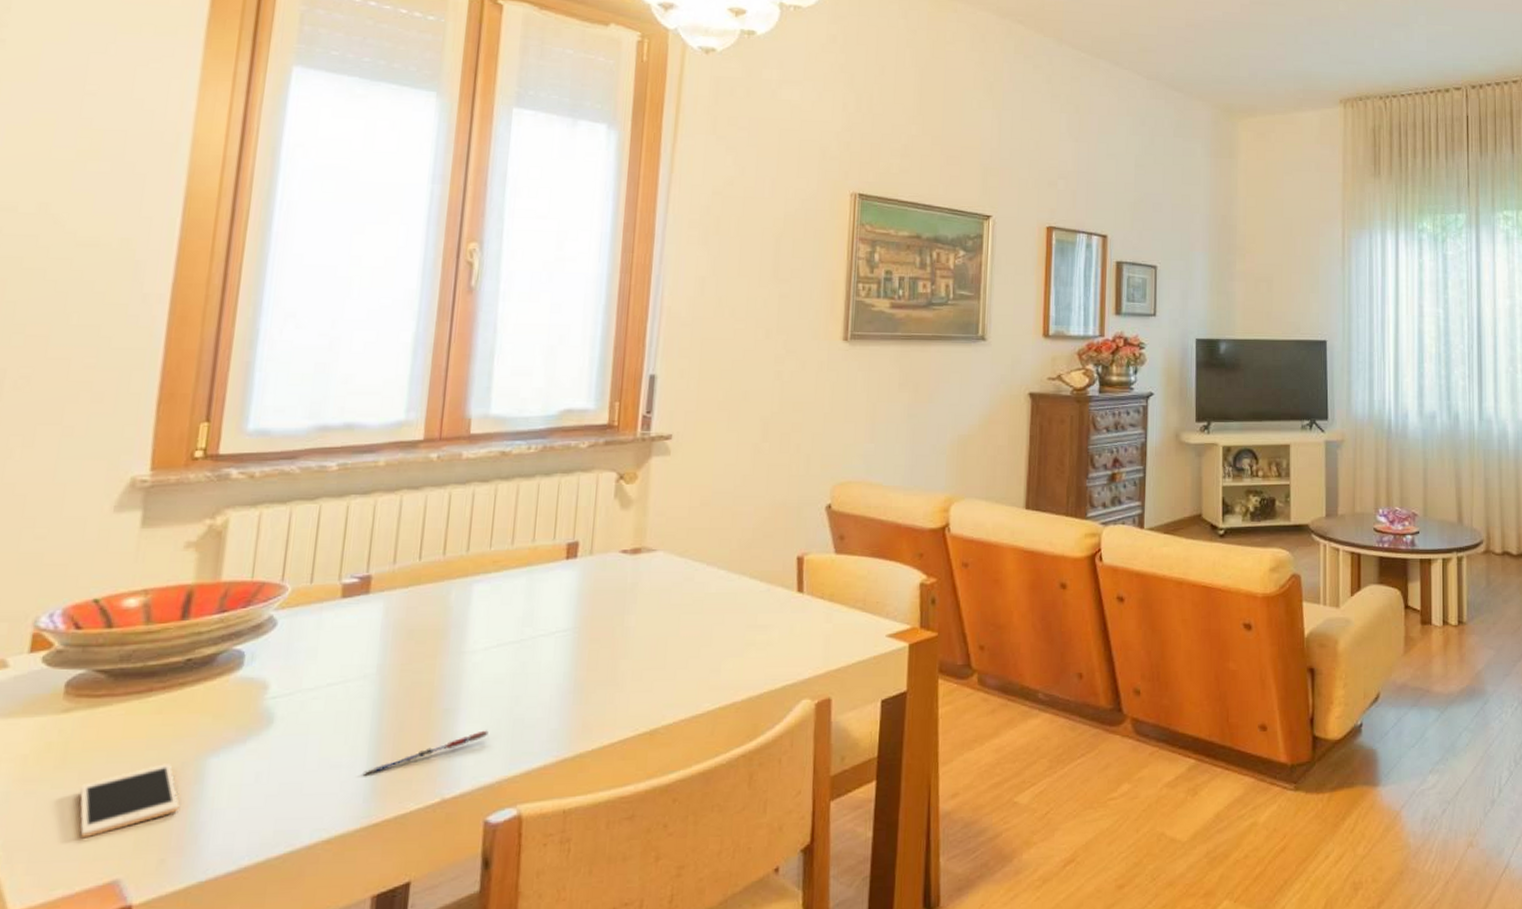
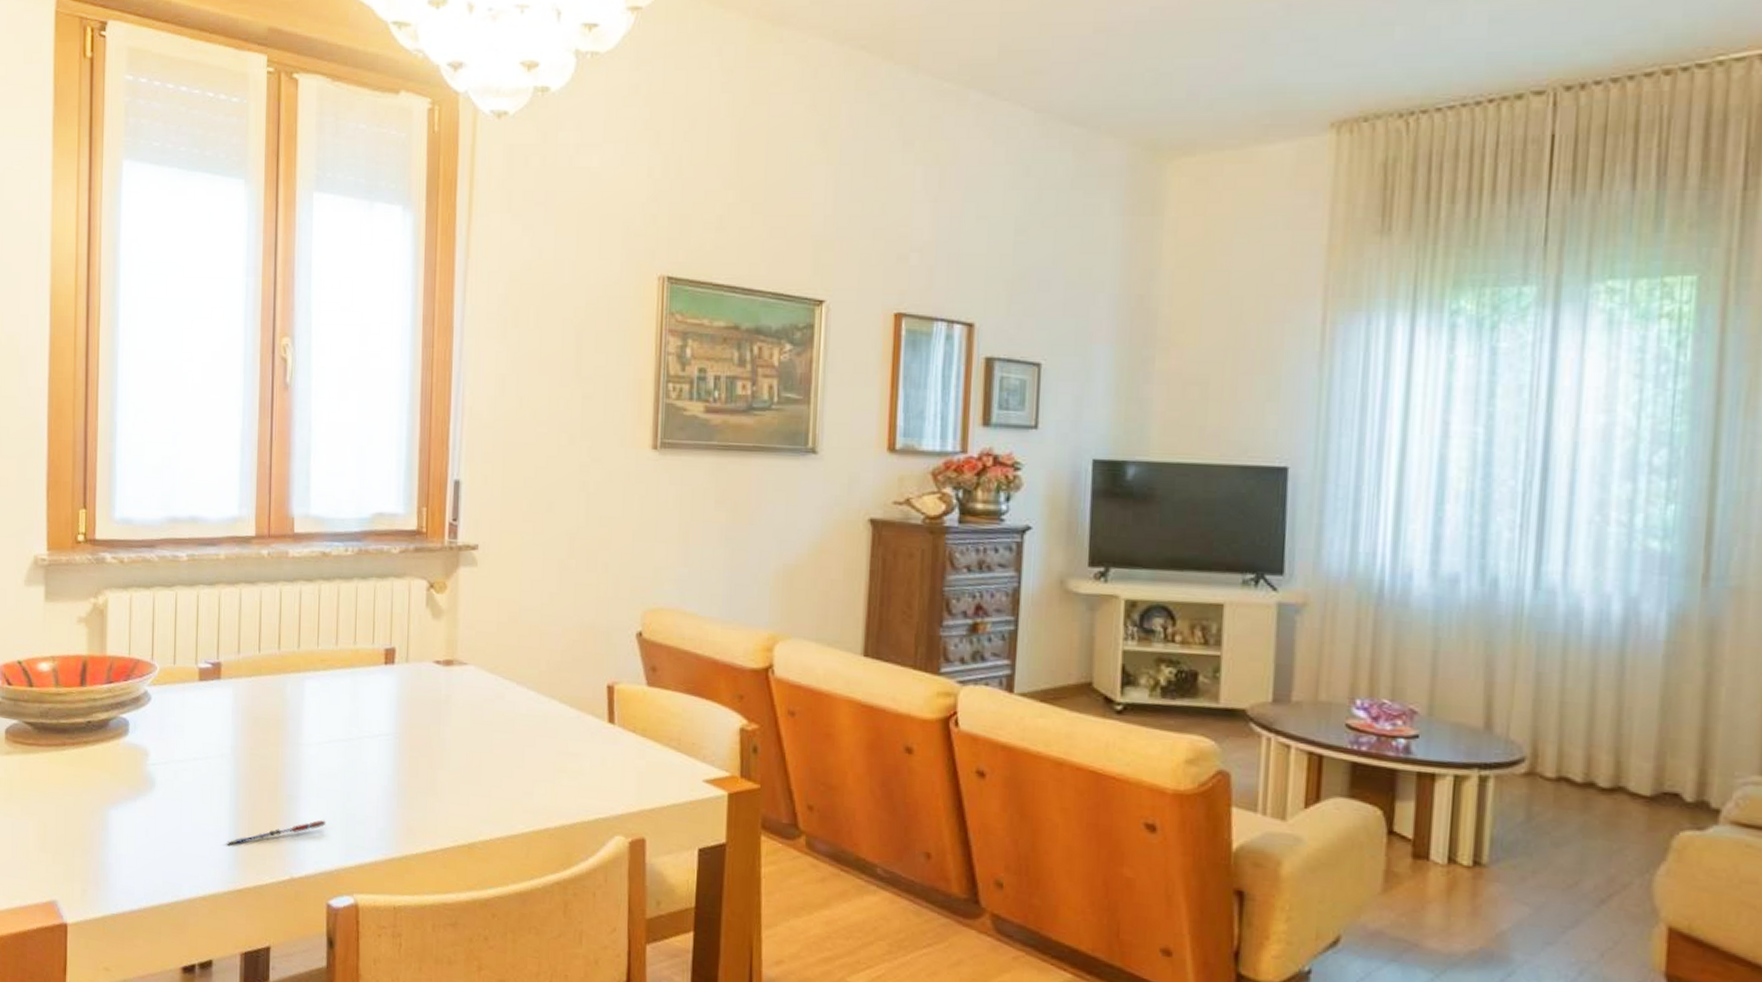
cell phone: present [79,763,180,839] -> none [24,809,93,862]

